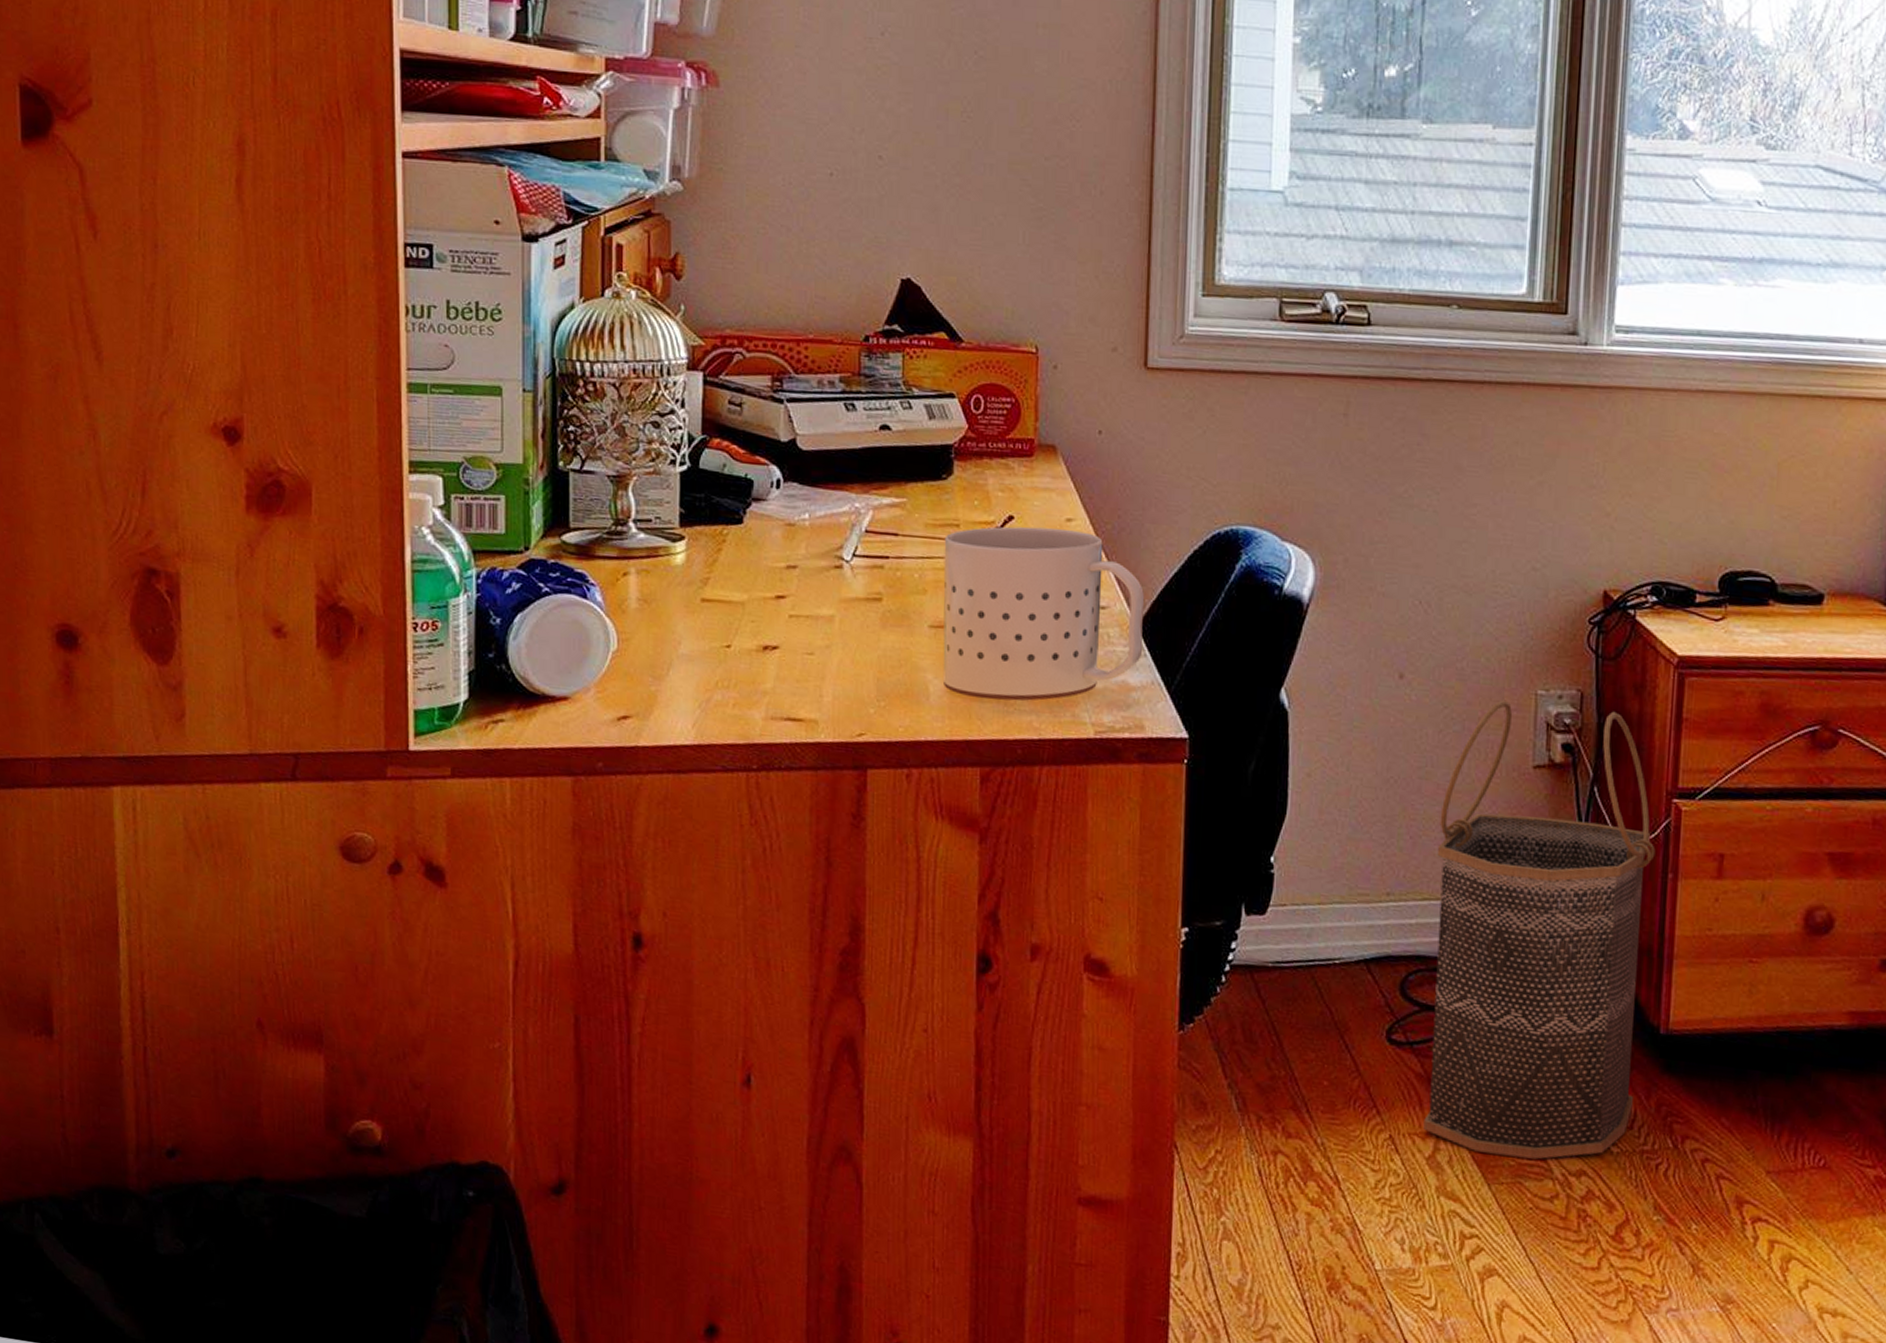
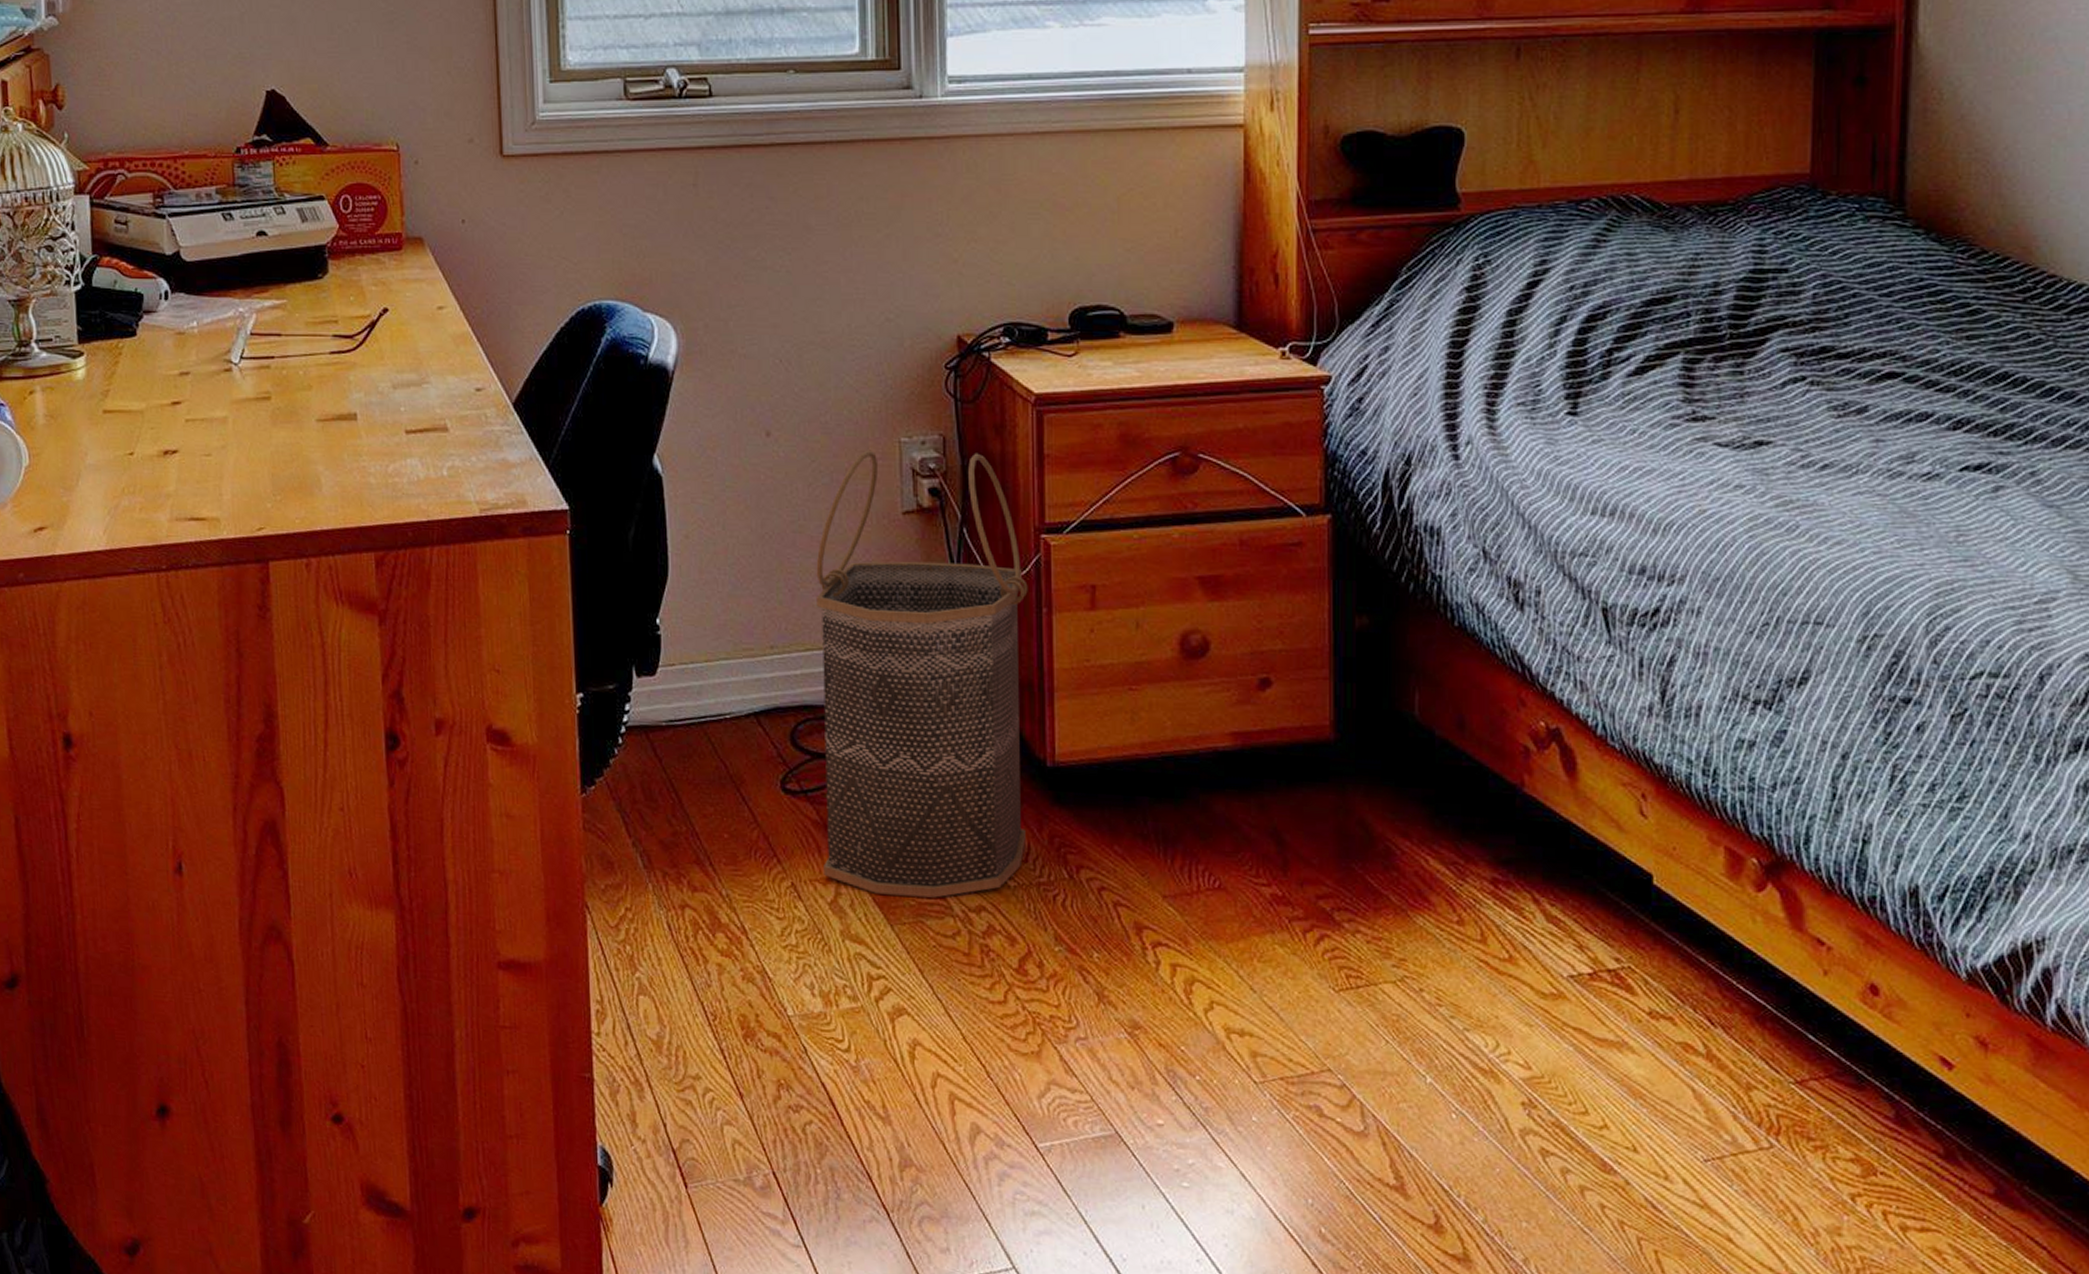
mug: present [942,526,1145,701] -> none [325,317,520,487]

